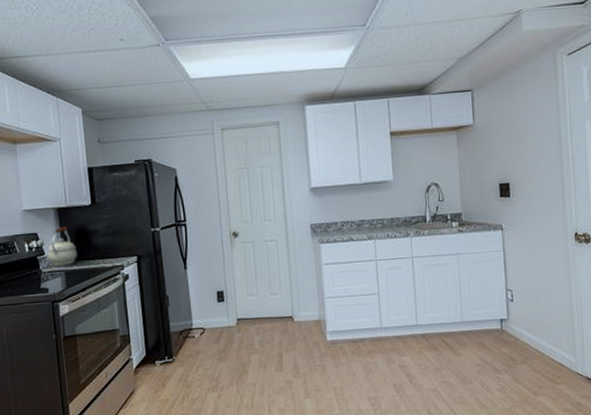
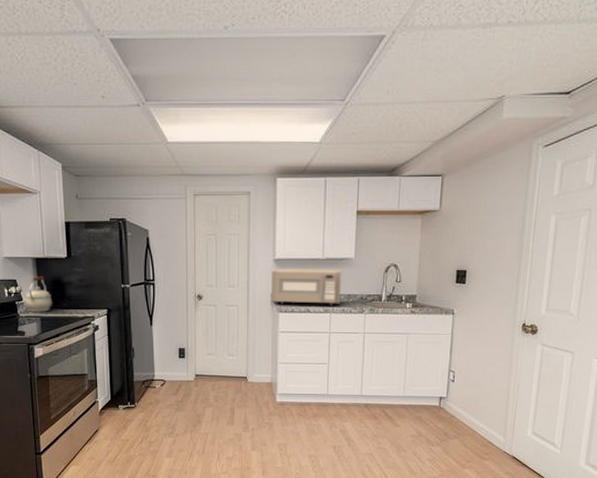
microwave: none [309,193,384,235] -> present [271,269,342,306]

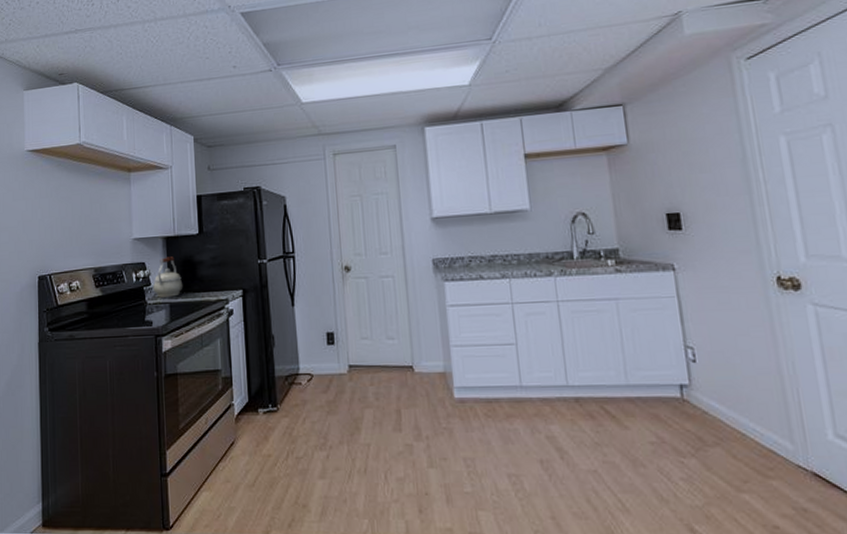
microwave: present [271,269,342,306] -> none [430,223,521,272]

